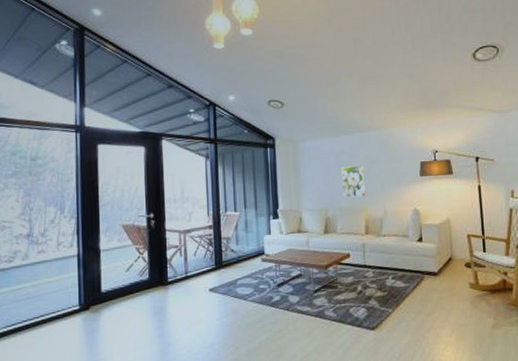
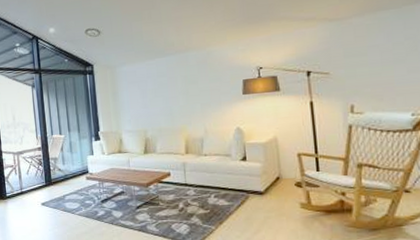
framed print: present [341,166,367,198] -> none [159,87,186,119]

